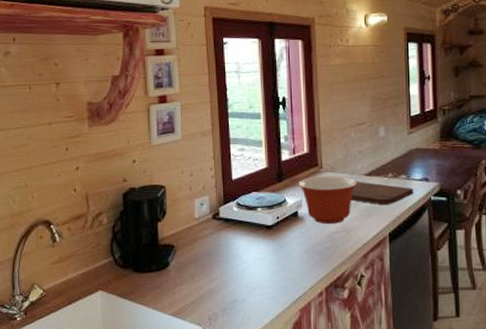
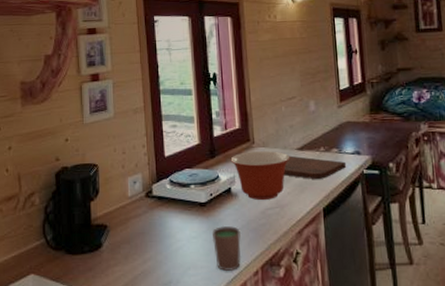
cup: none [277,248,307,293] -> present [211,225,242,272]

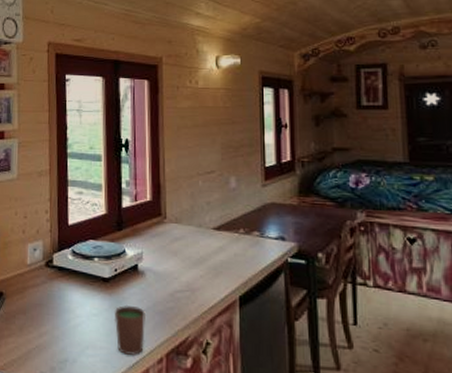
mixing bowl: present [230,151,290,200] -> none [139,227,205,281]
cutting board: present [283,155,347,179] -> none [197,235,269,264]

